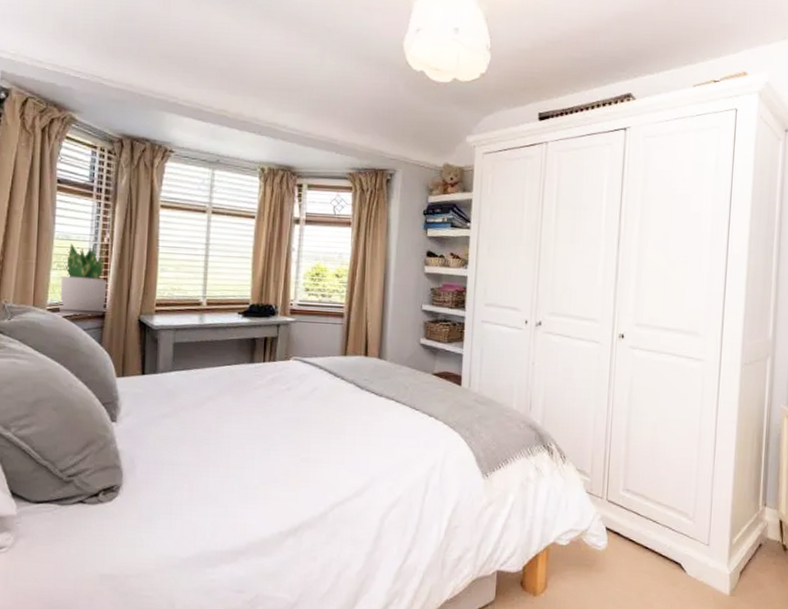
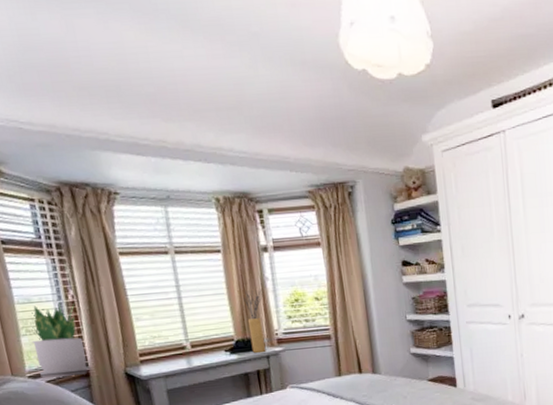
vase: none [264,257,287,321] -> present [243,288,266,354]

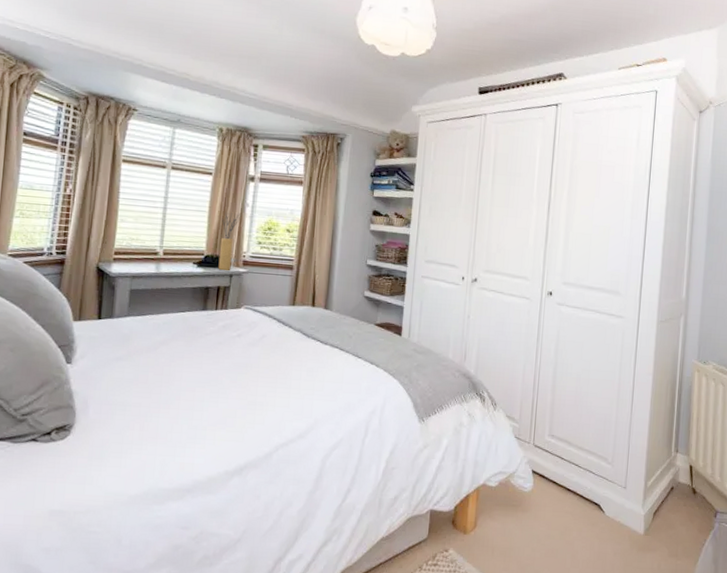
planter: present [31,302,87,379] -> none [19,192,70,262]

